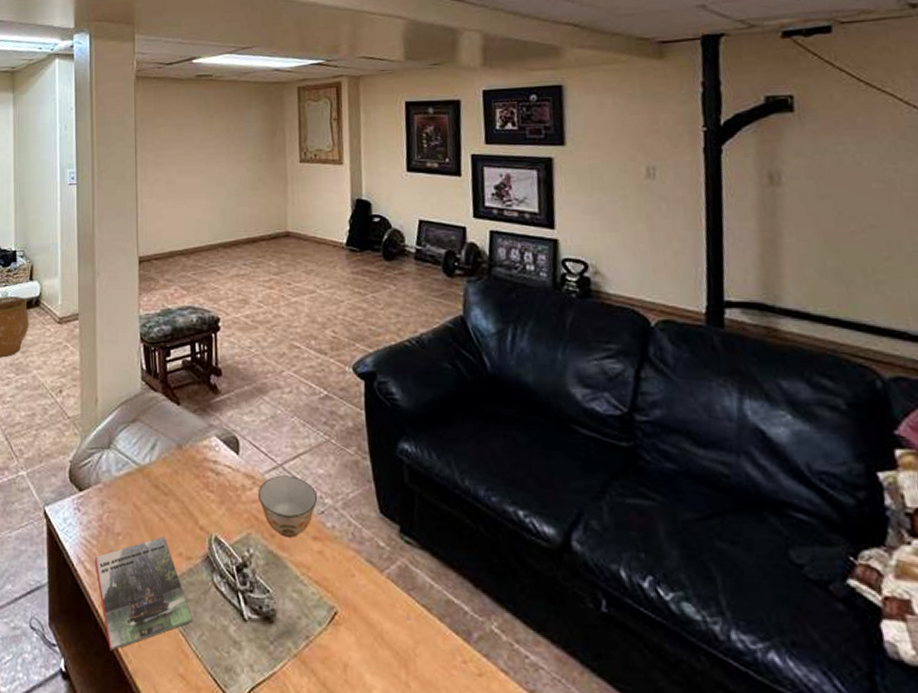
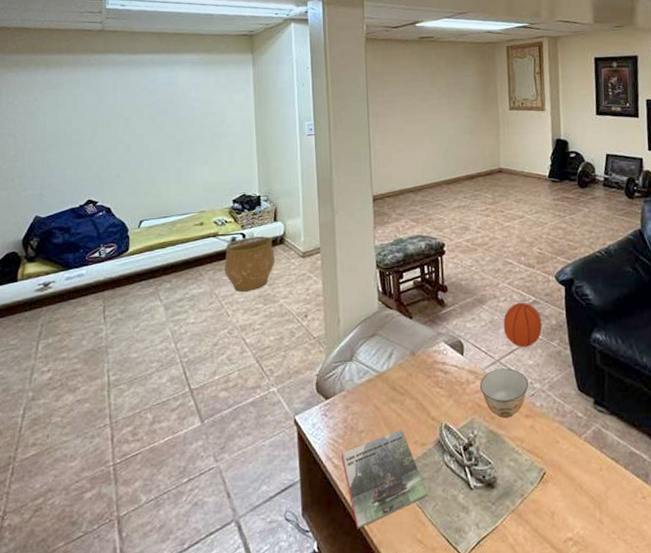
basketball: none [287,396,336,452] -> present [503,302,542,347]

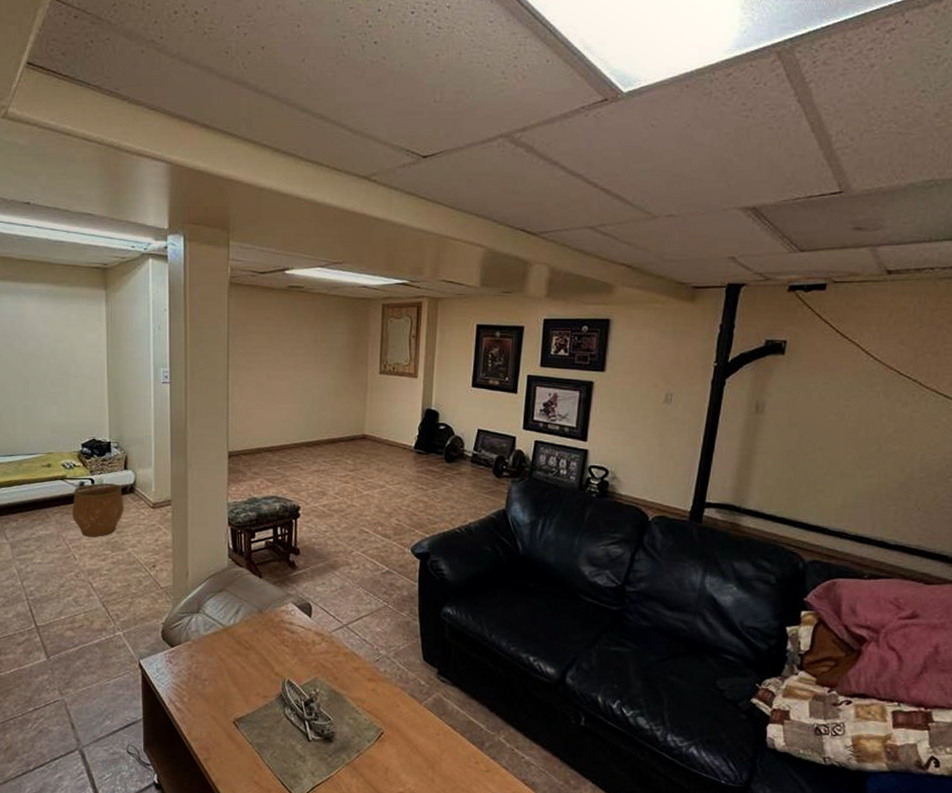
magazine: present [341,430,427,529] -> none [184,681,266,767]
soup bowl: present [480,368,529,418] -> none [326,633,375,680]
basketball: present [503,302,542,347] -> none [353,571,393,615]

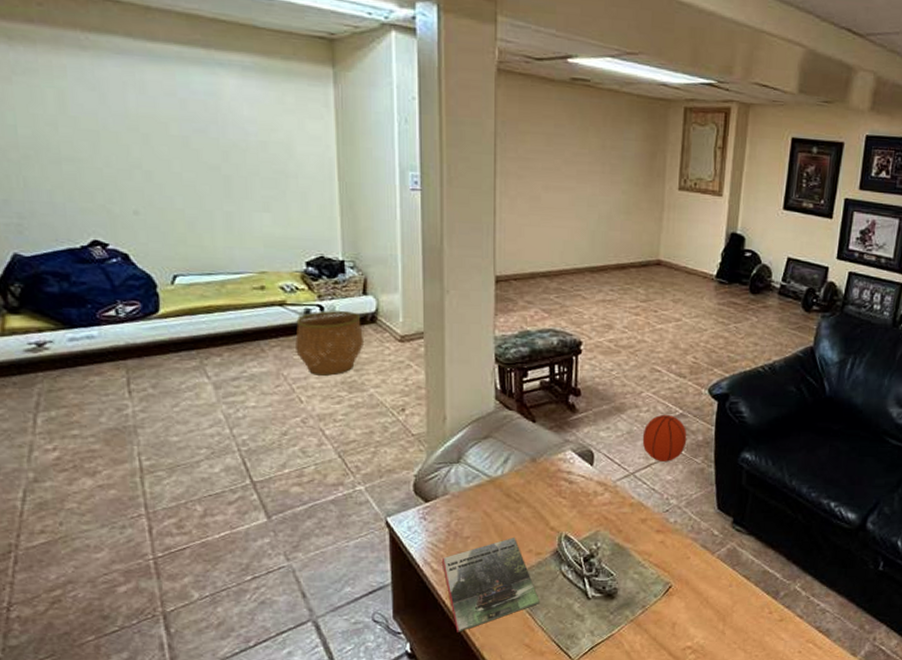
magazine: none [184,681,266,767] -> present [441,538,539,632]
basketball: none [353,571,393,615] -> present [642,414,687,462]

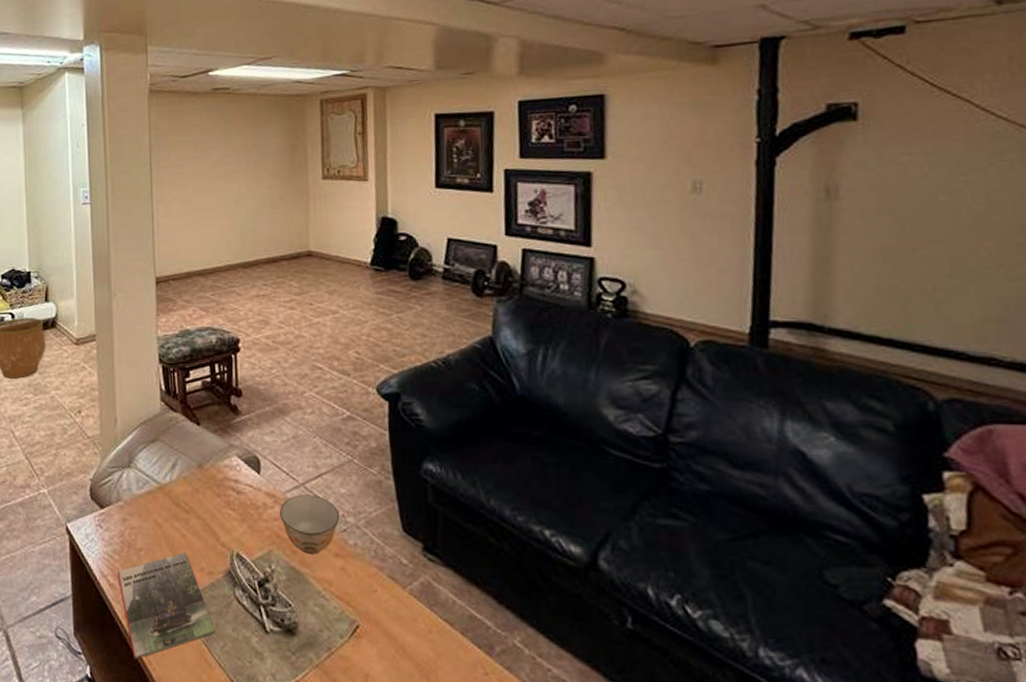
soup bowl: none [609,482,664,532] -> present [280,494,340,554]
basketball: present [642,414,687,462] -> none [309,416,359,471]

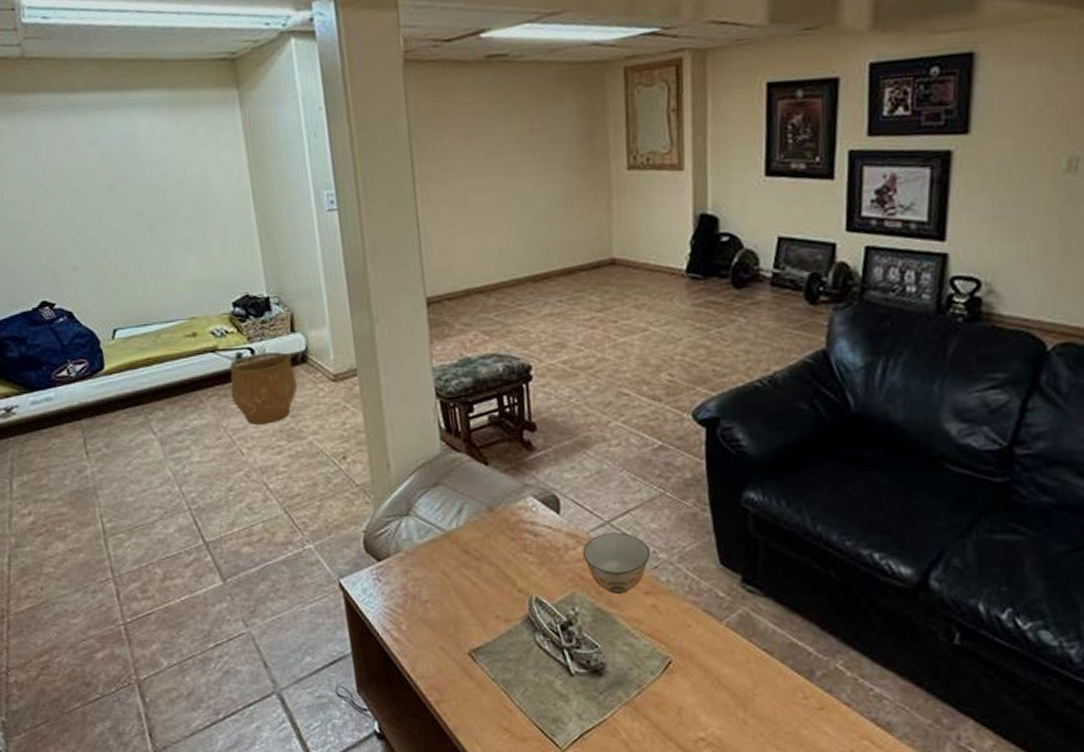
magazine: present [117,553,215,659] -> none [401,601,515,711]

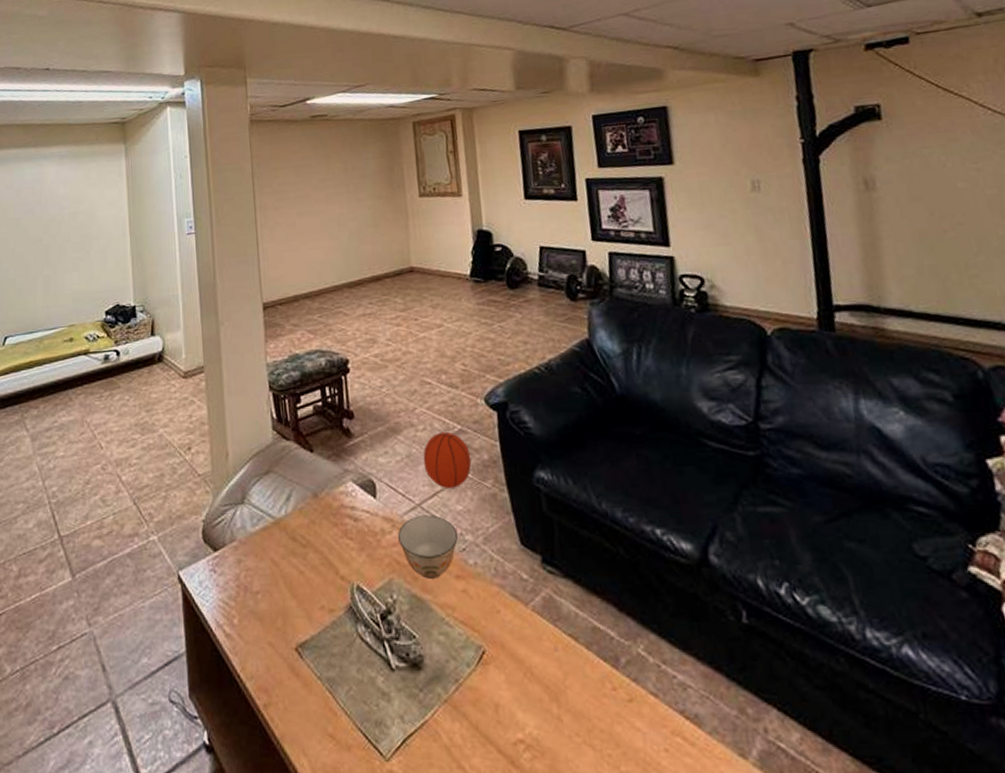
basket: present [229,352,298,425] -> none [97,353,154,420]
basketball: none [615,447,672,506] -> present [423,431,472,488]

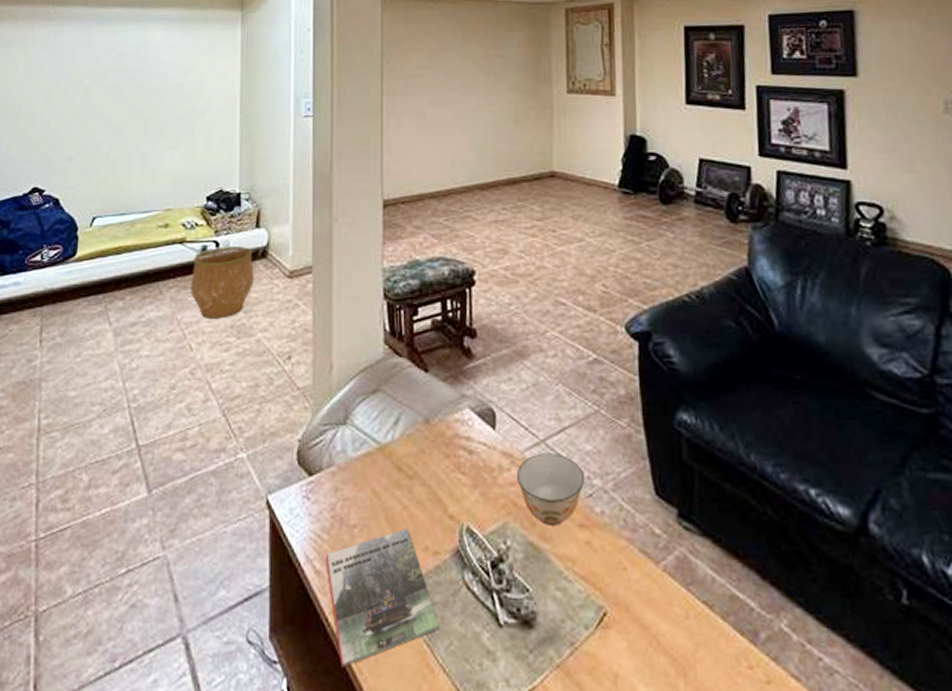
basket: none [97,353,154,420] -> present [191,247,255,319]
magazine: none [233,591,339,717] -> present [325,528,439,667]
basketball: present [423,431,472,488] -> none [551,360,606,424]

